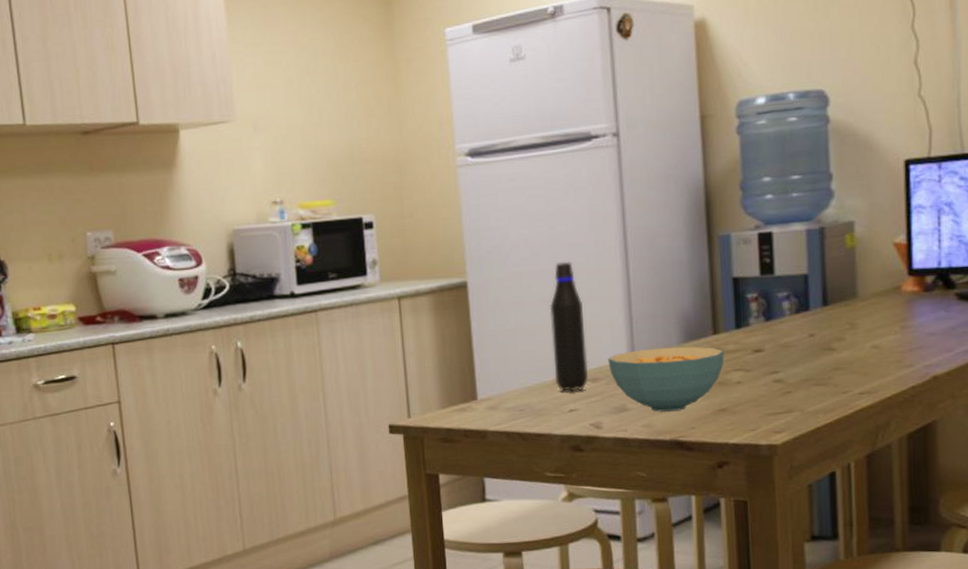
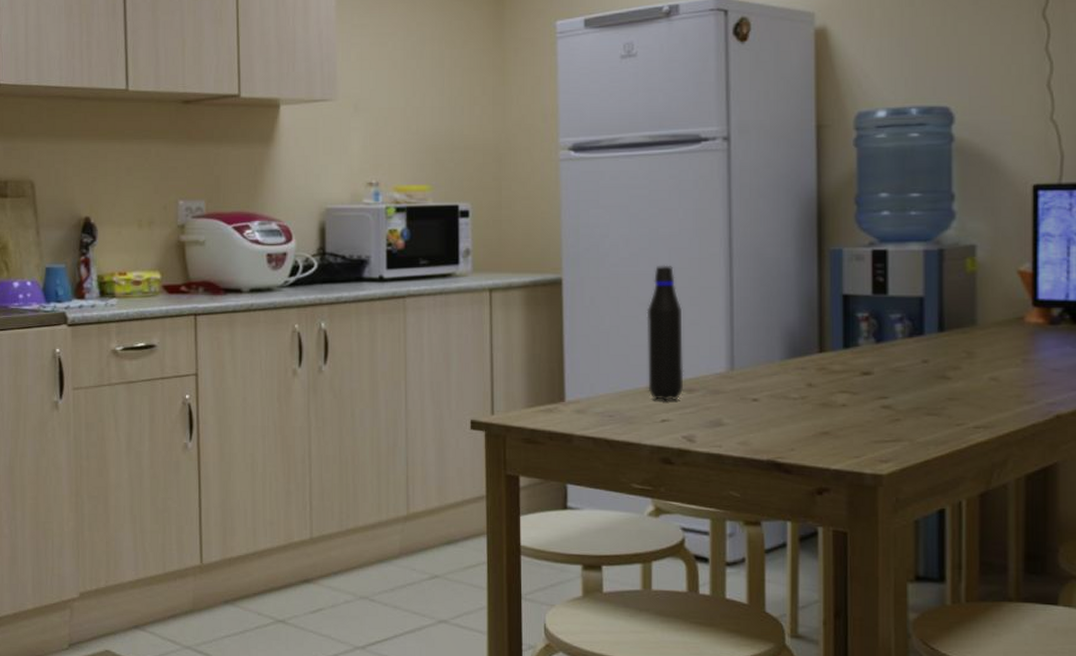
cereal bowl: present [608,346,724,412] -> none [705,362,830,430]

